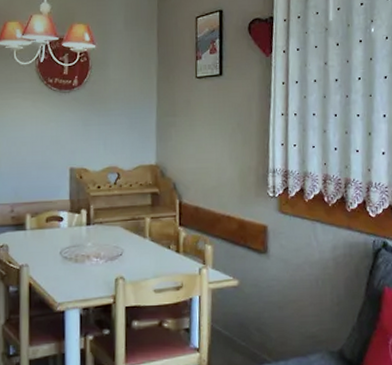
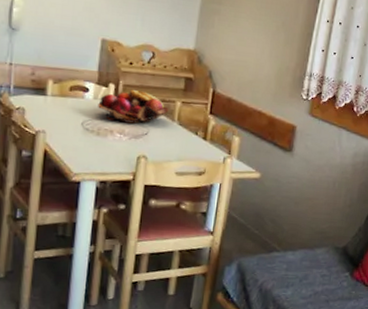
fruit basket: none [73,212,140,246] -> present [98,89,169,124]

